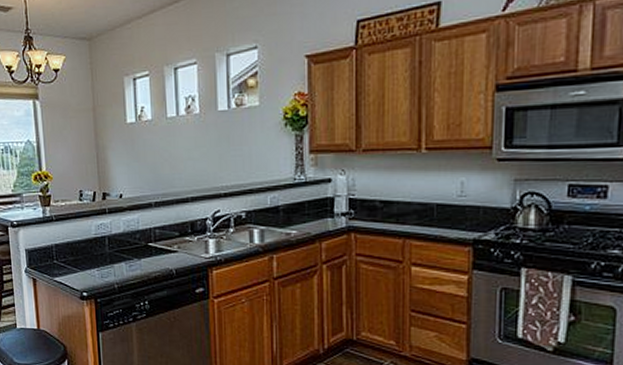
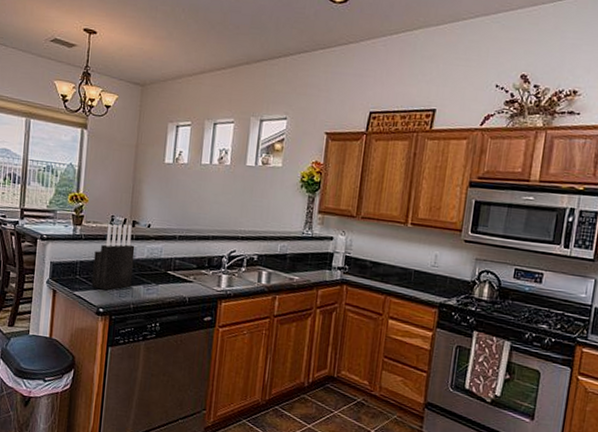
knife block: none [68,197,112,272] -> present [91,223,135,290]

